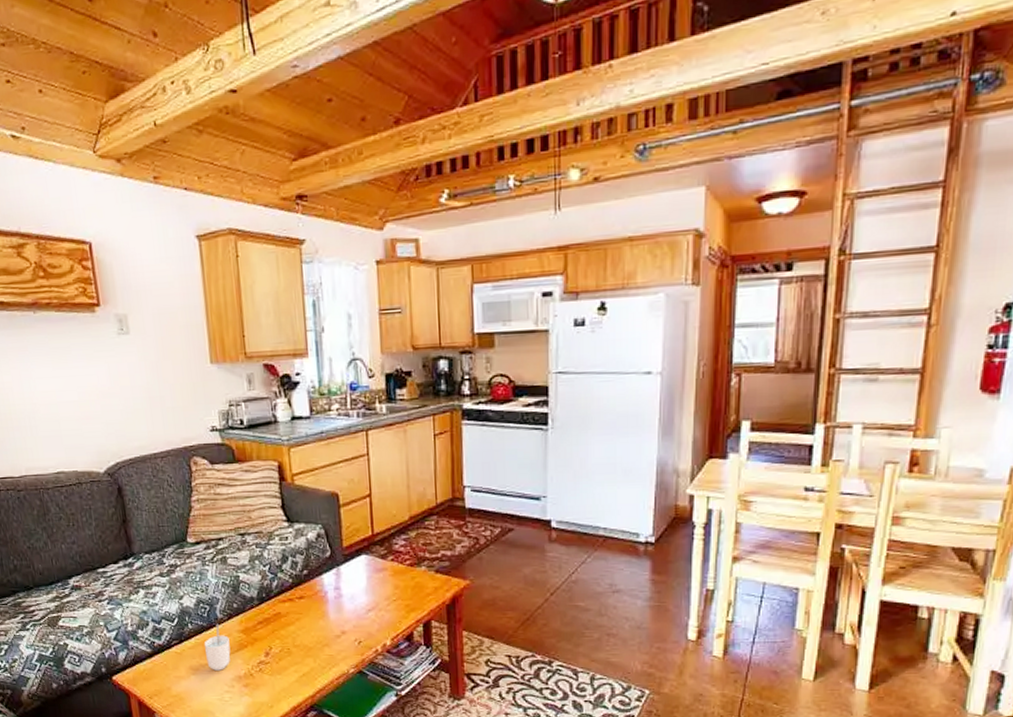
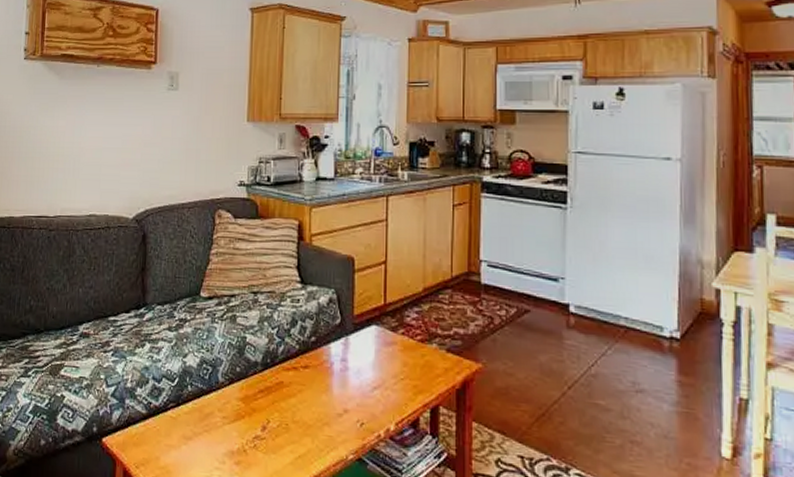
cup: present [204,623,231,671] -> none [200,388,227,443]

